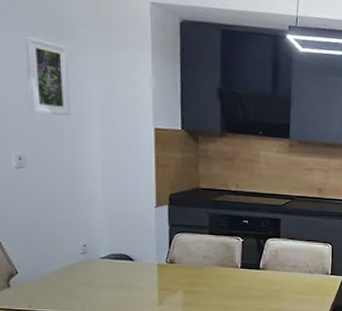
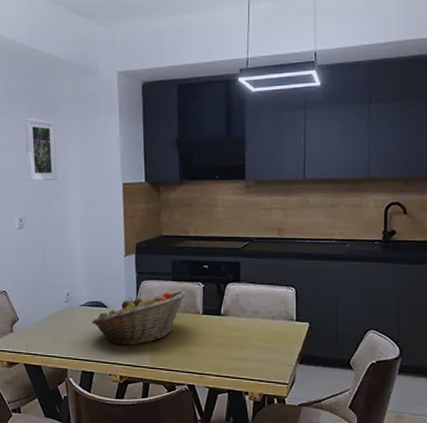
fruit basket: none [114,244,224,300] -> present [91,290,186,346]

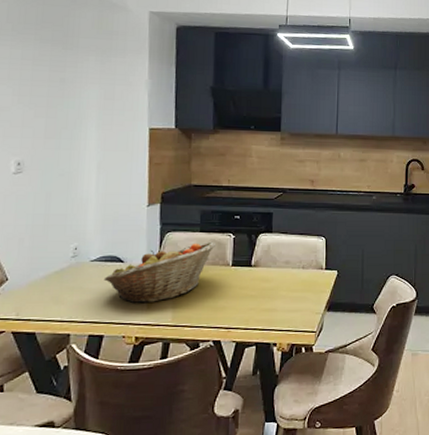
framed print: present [25,117,57,182] -> none [31,48,71,121]

